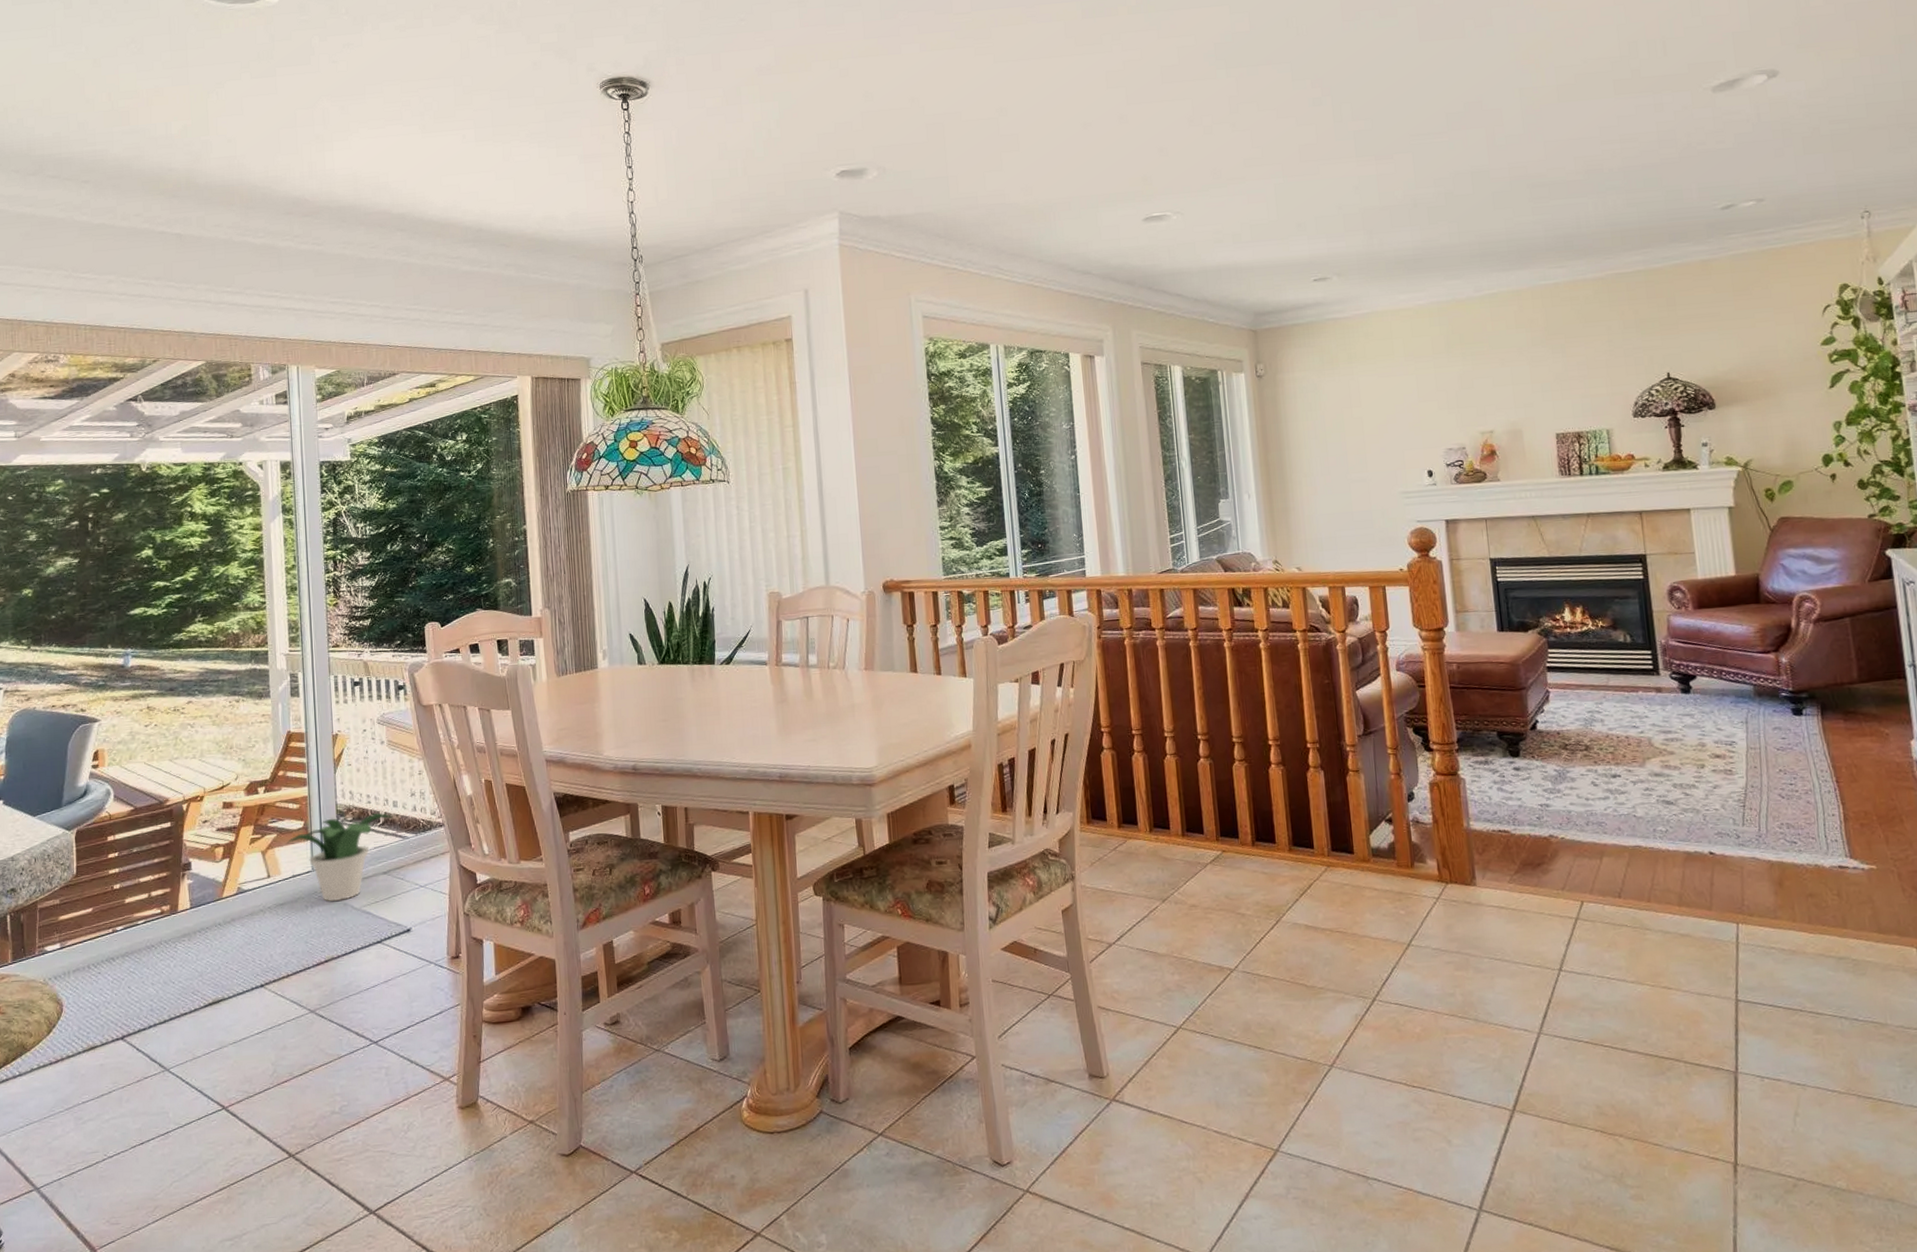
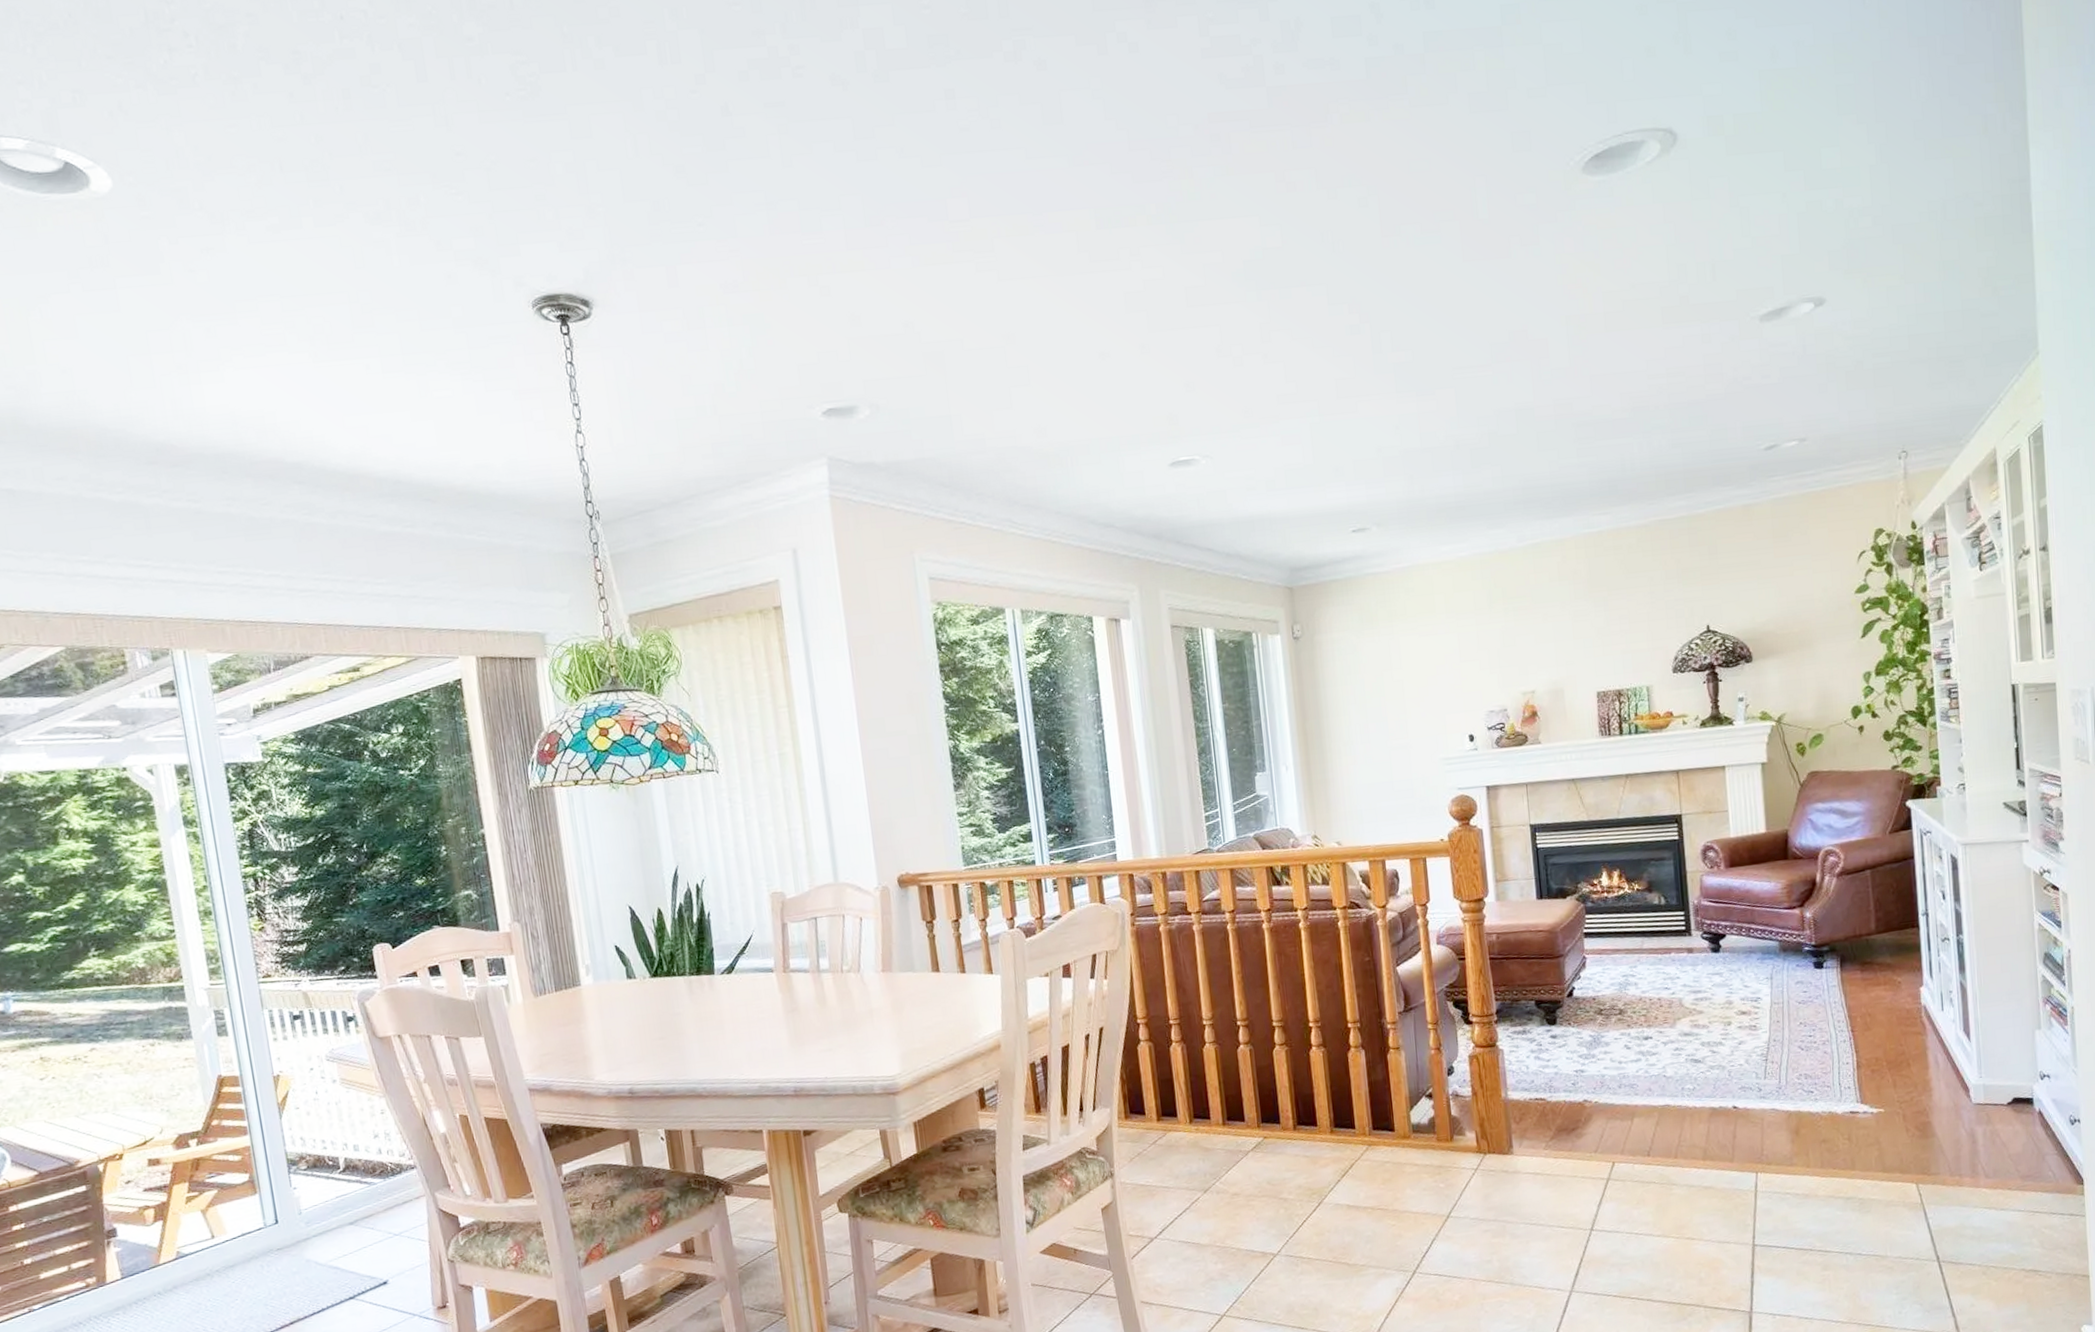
potted plant: present [286,812,393,902] -> none [230,1158,355,1259]

